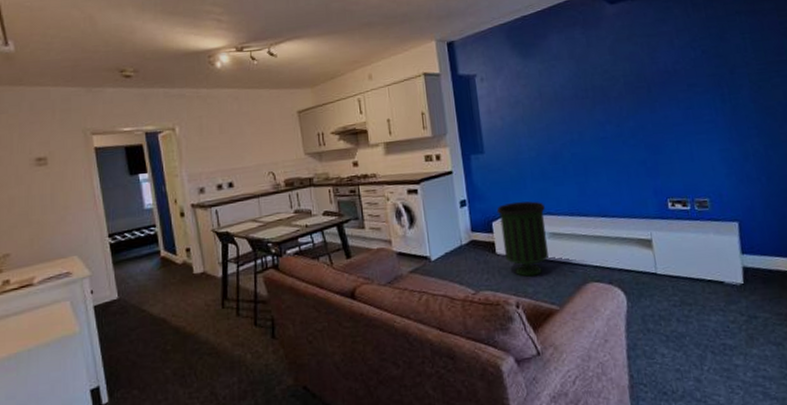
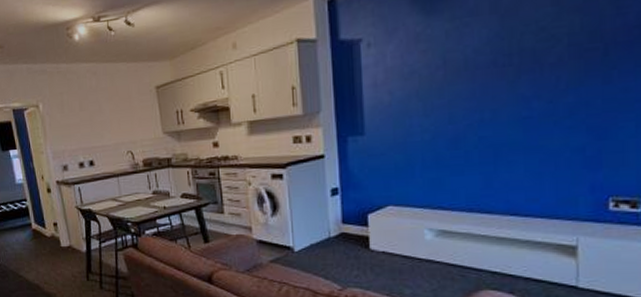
trash can: present [496,201,549,277] -> none [374,192,437,277]

